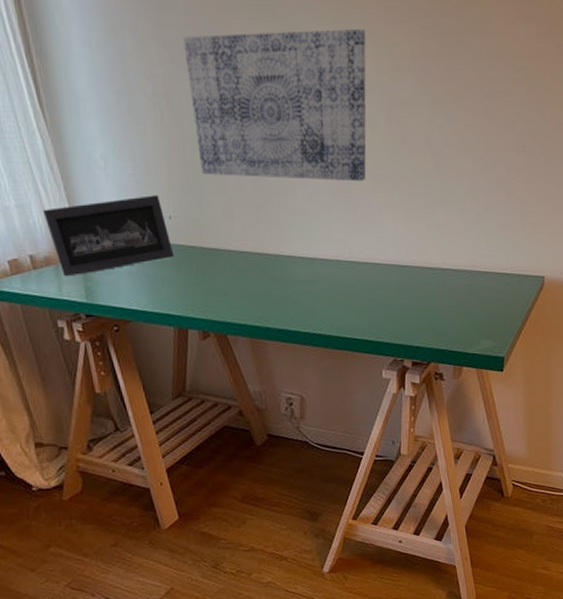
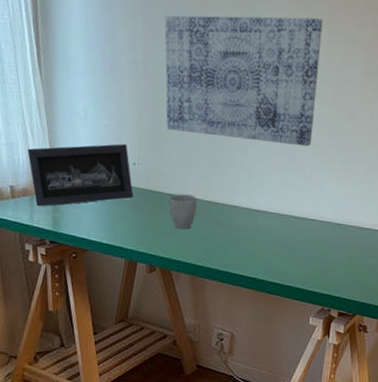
mug: none [214,247,247,288] -> present [169,194,197,230]

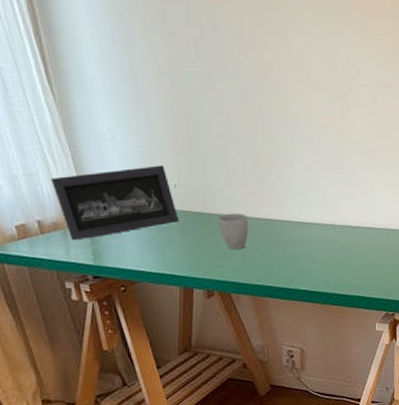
wall art: present [164,15,323,147] -> none [186,21,357,155]

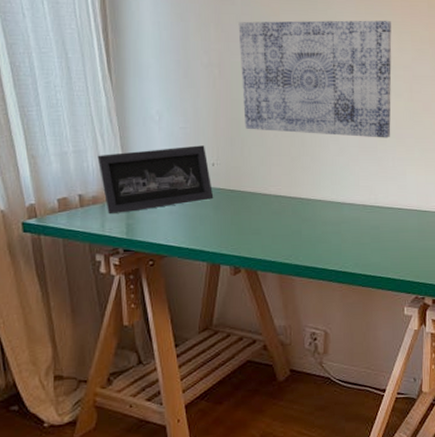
wall art: none [186,21,357,155] -> present [238,20,392,138]
mug: present [218,213,249,250] -> none [251,192,280,227]

